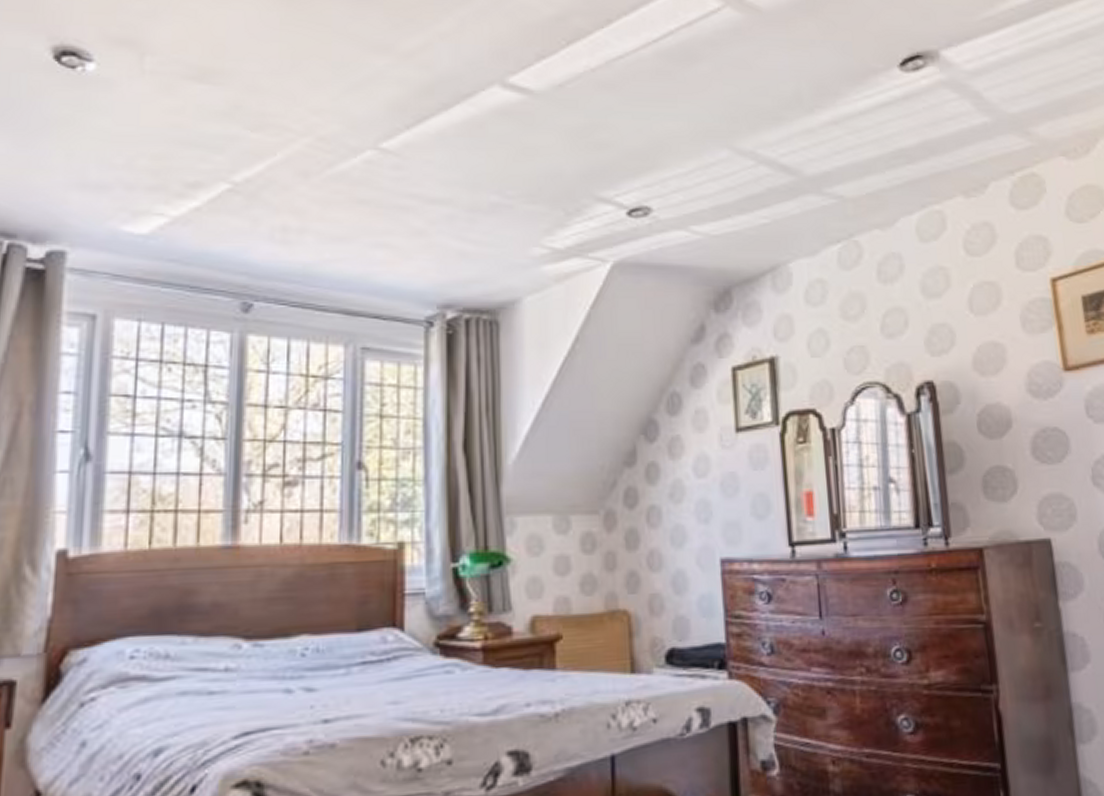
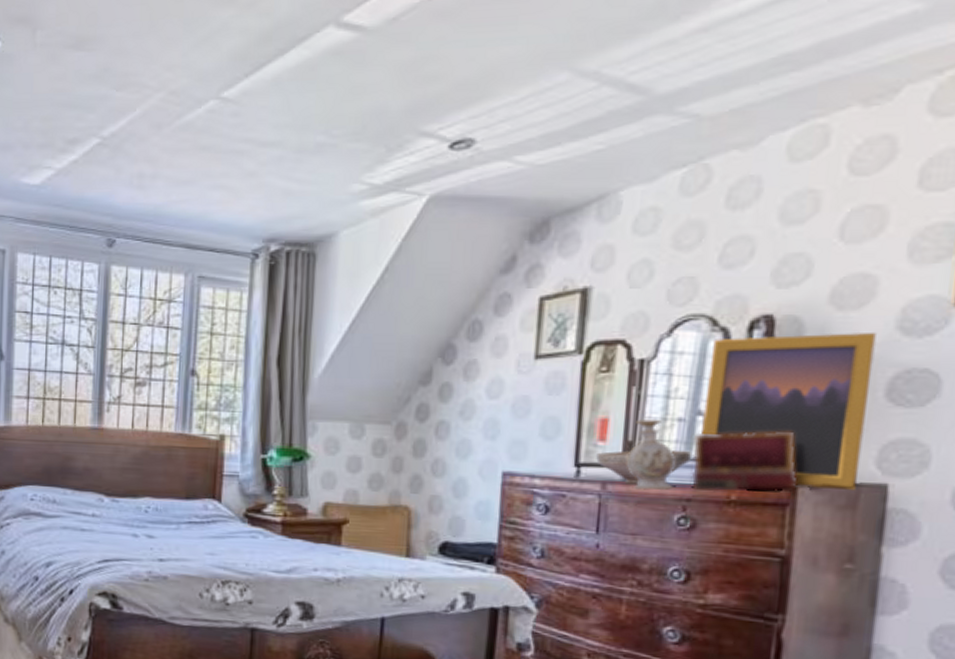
decorative bowl: none [807,519,894,560] -> present [596,449,694,484]
perfume bottle: none [835,490,882,567] -> present [626,419,677,492]
wooden box: none [889,493,983,561] -> present [690,431,797,493]
picture frame: none [890,395,1028,549] -> present [698,332,876,491]

